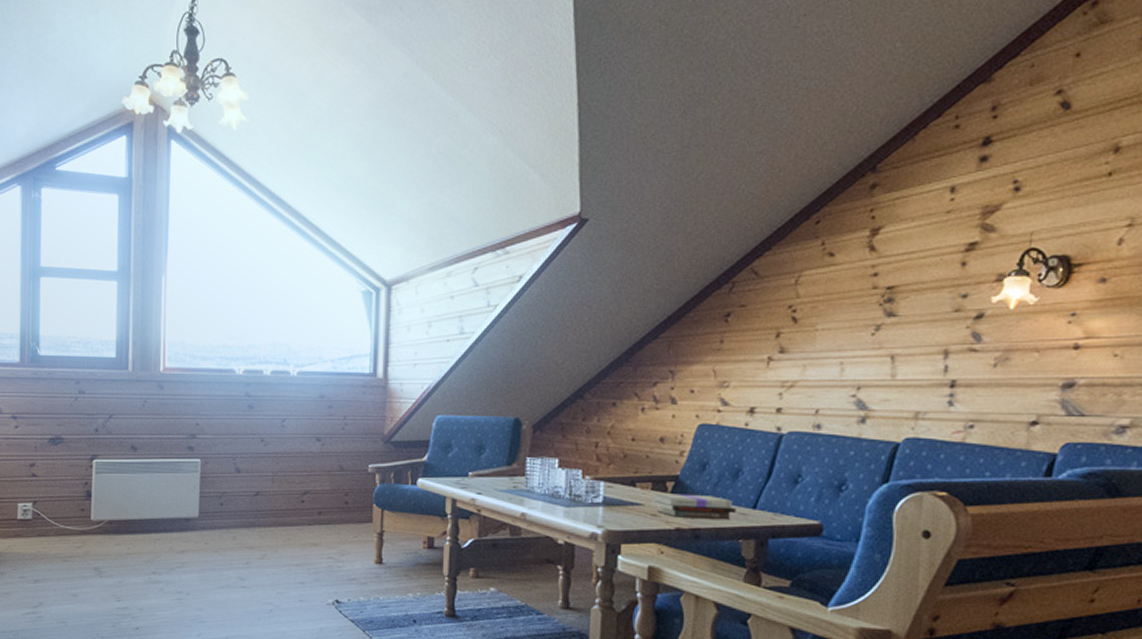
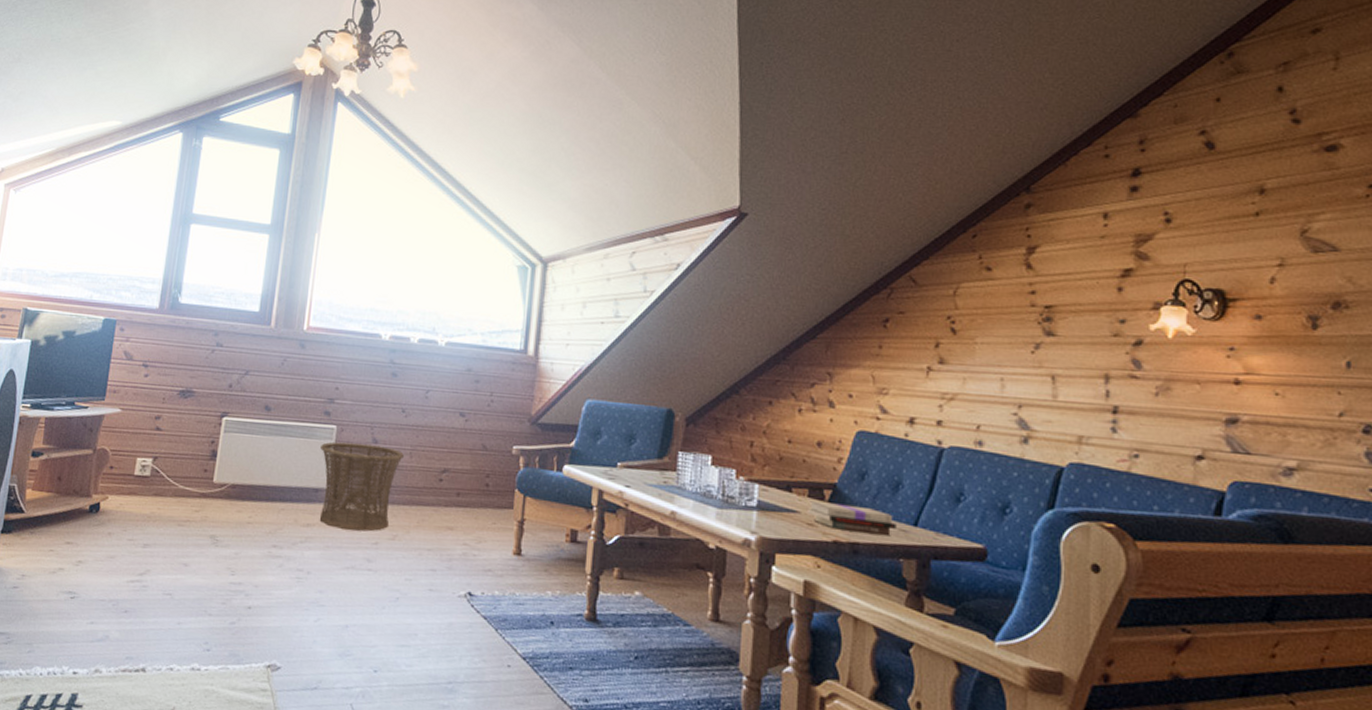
basket: none [187,474,266,553] -> present [319,442,404,532]

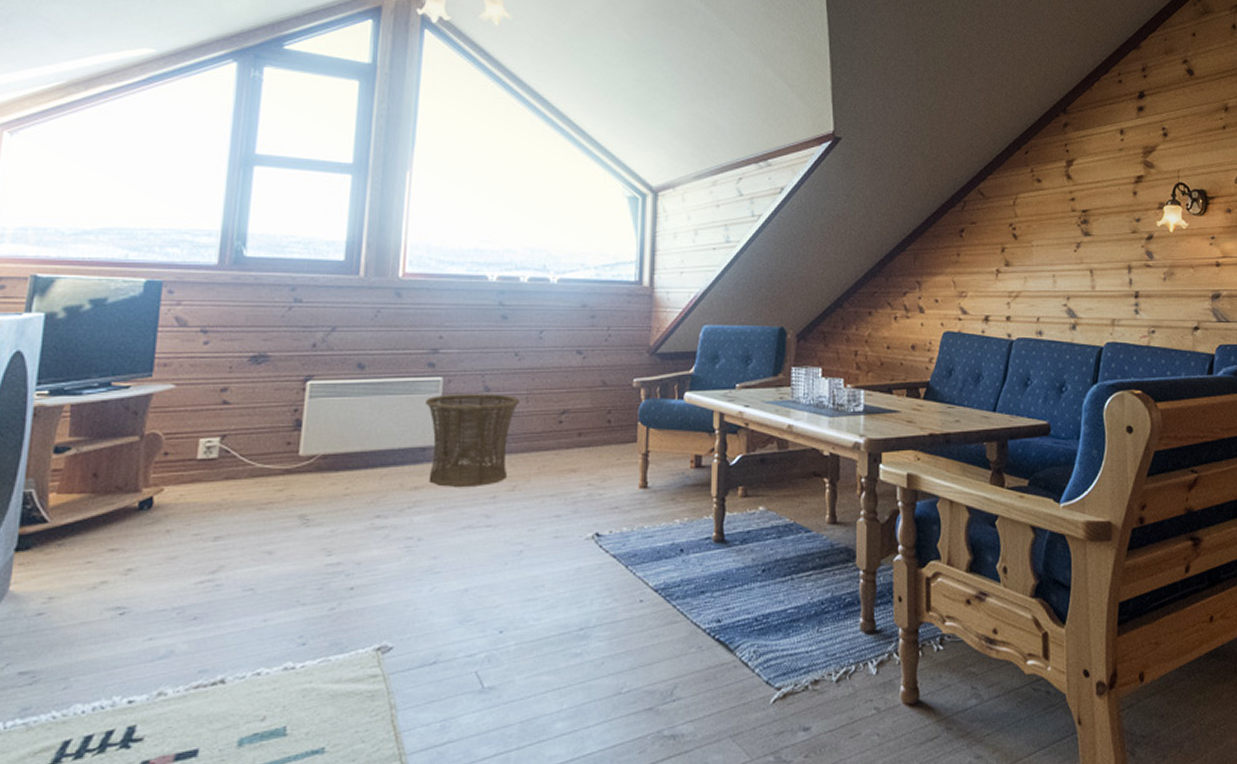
books: present [808,501,896,537] -> none [907,399,979,424]

